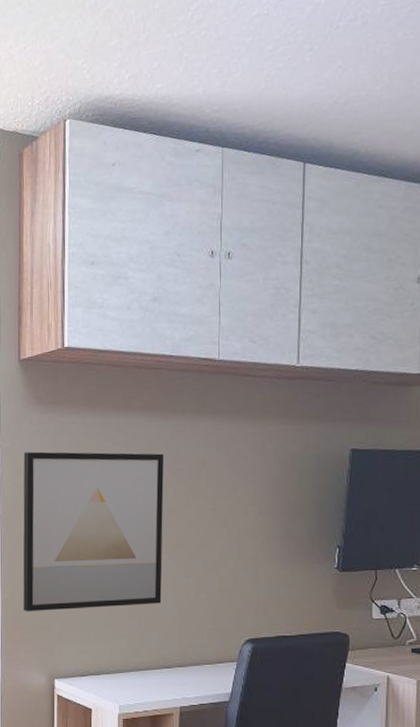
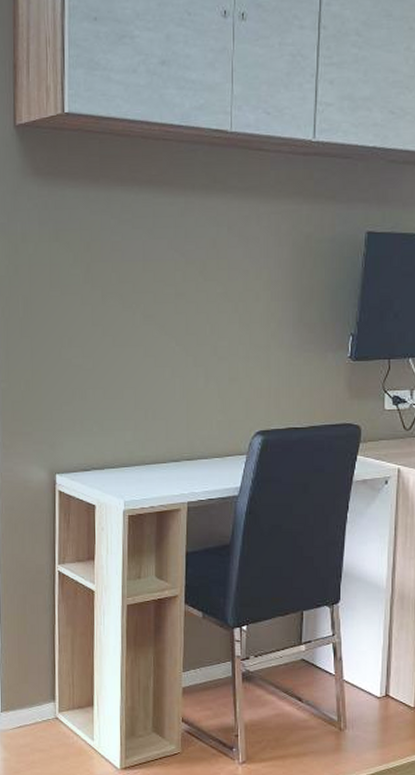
wall art: present [23,451,165,612] -> none [20,228,173,403]

